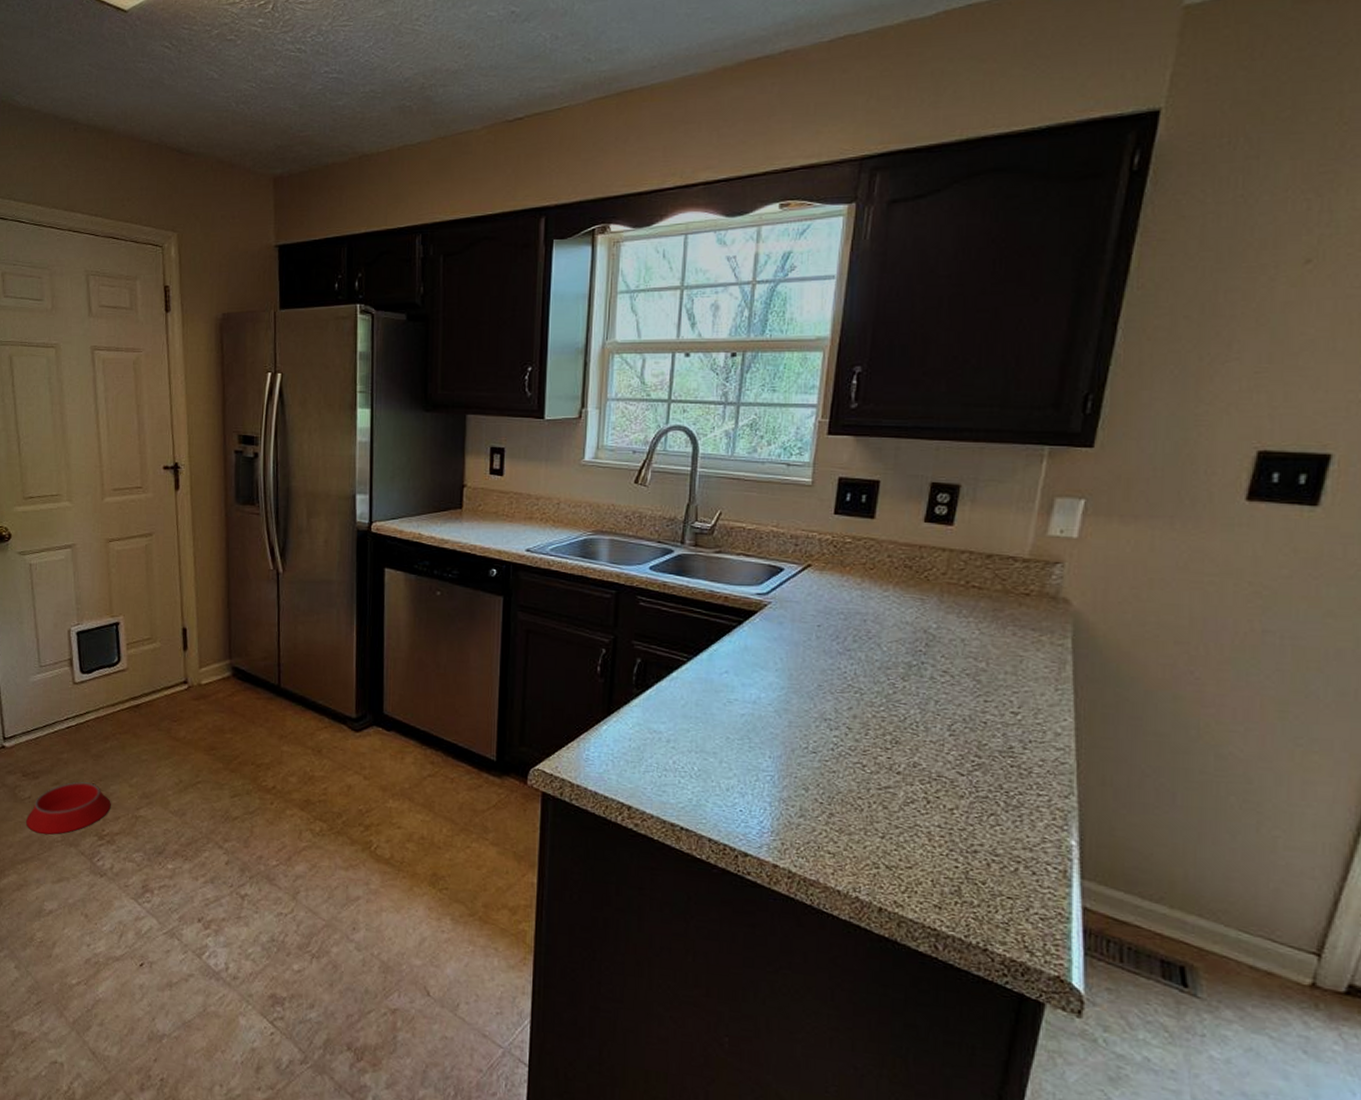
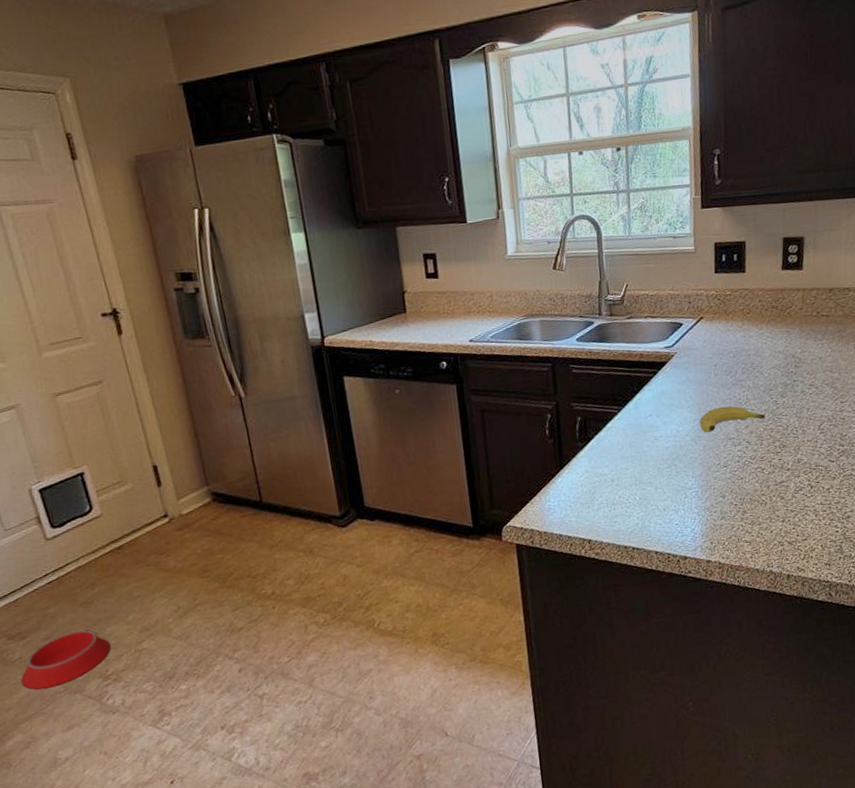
fruit: none [788,677,878,707] -> present [700,406,766,433]

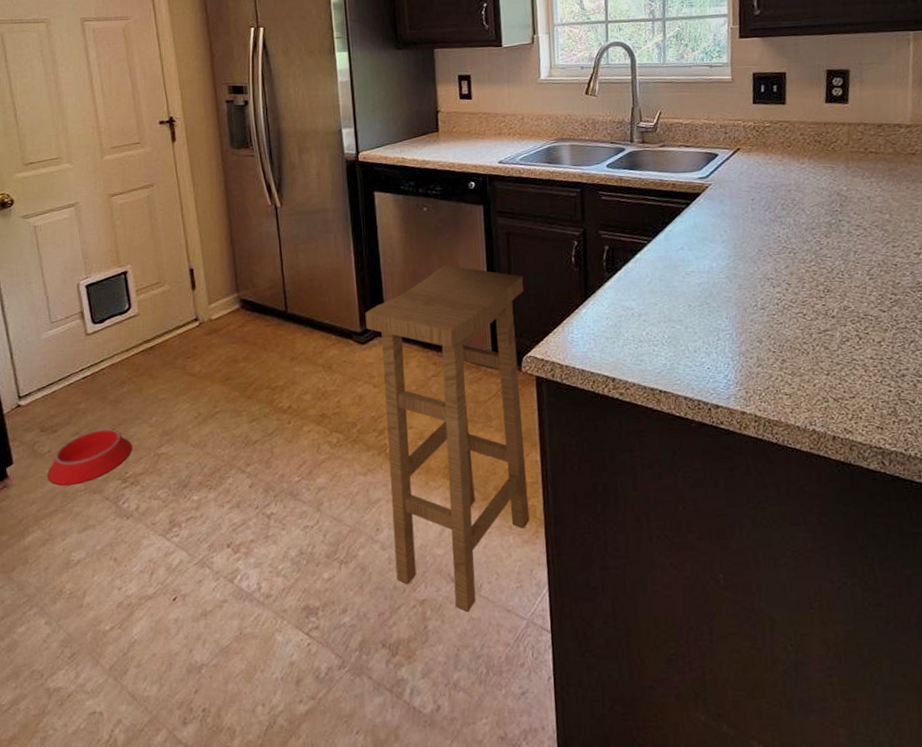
bar stool: none [343,444,516,760] -> present [365,264,530,612]
fruit: present [700,406,766,433] -> none [735,243,808,271]

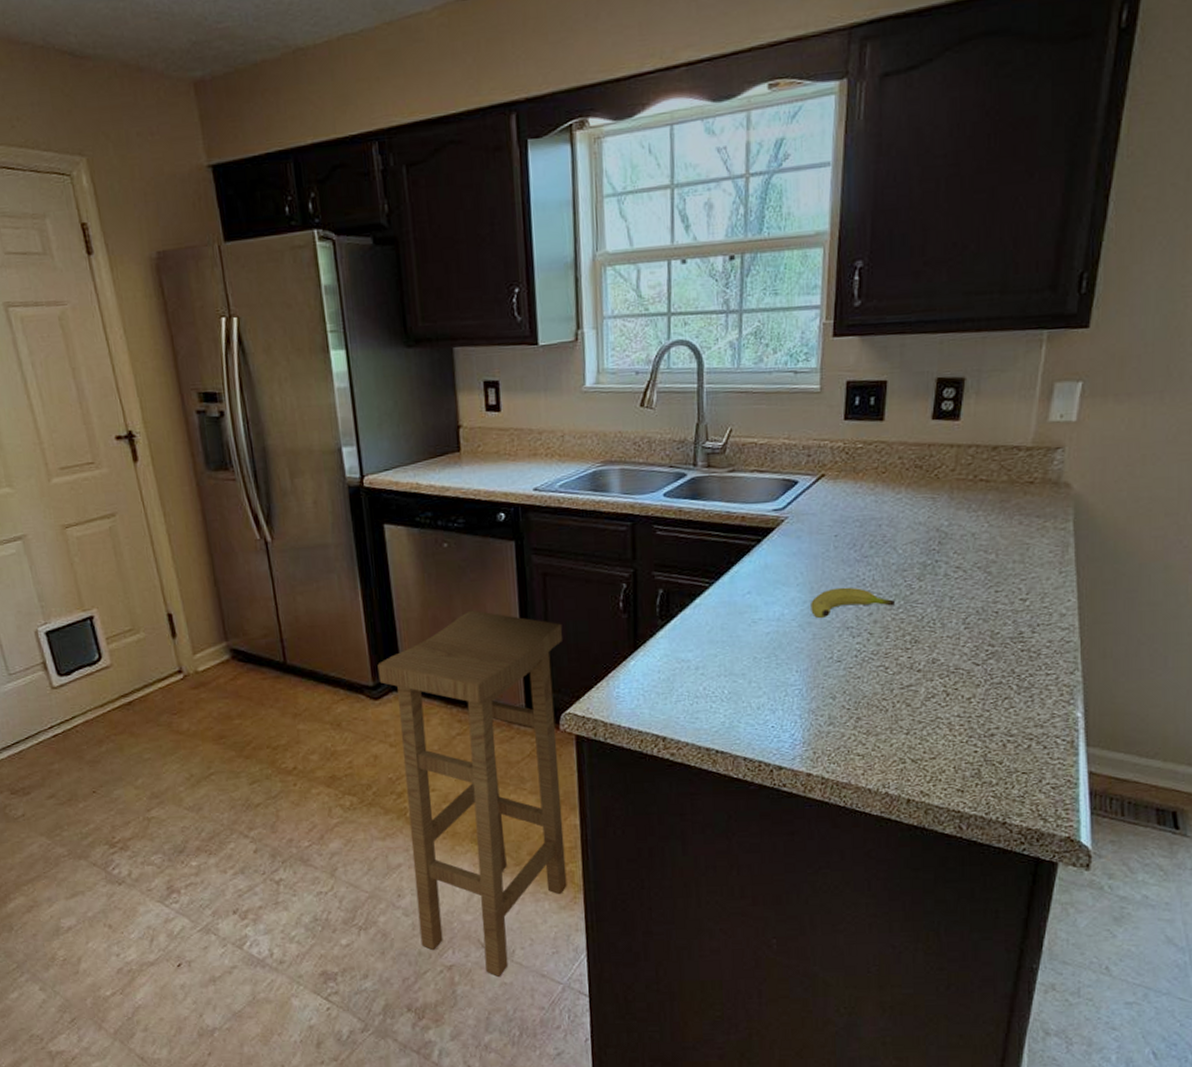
pet bowl: present [46,428,132,486] -> none [23,791,118,851]
fruit: none [735,243,808,271] -> present [811,587,896,619]

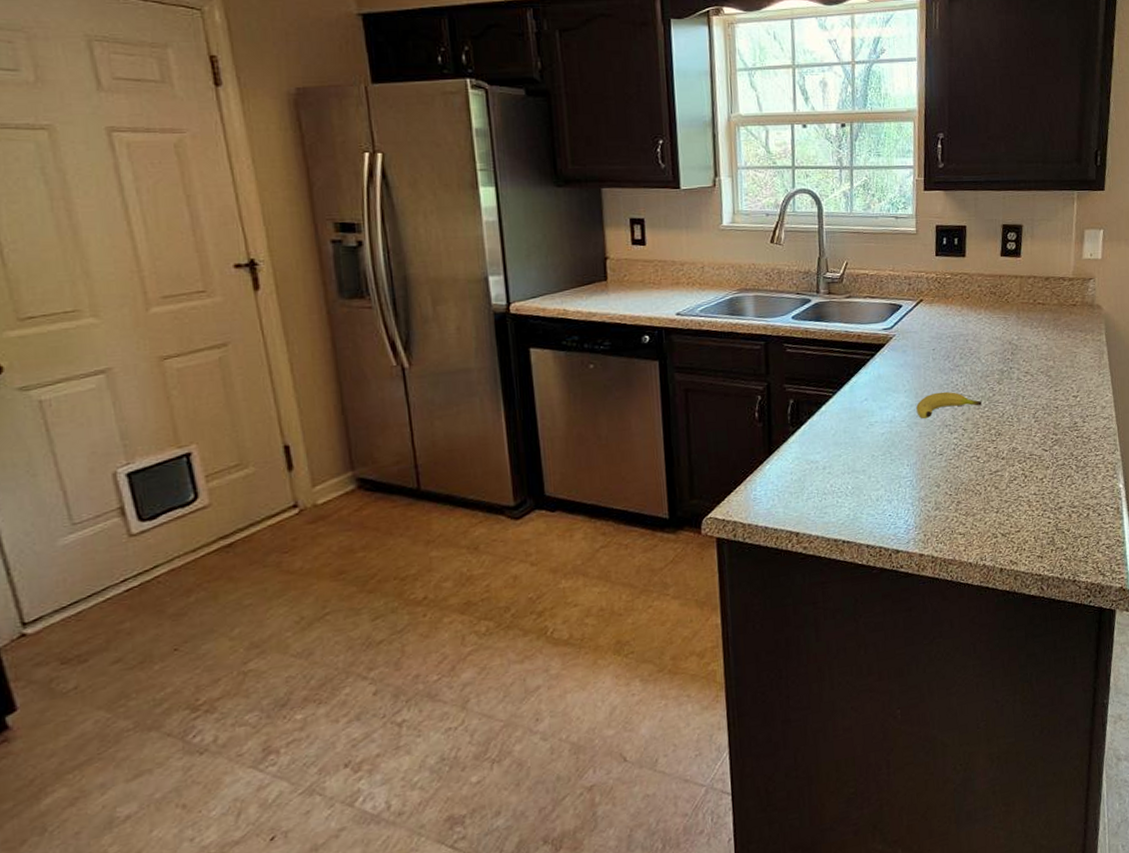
bar stool: present [377,610,567,977] -> none [519,426,710,790]

